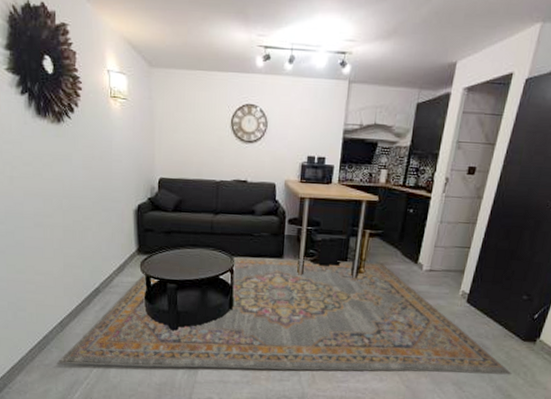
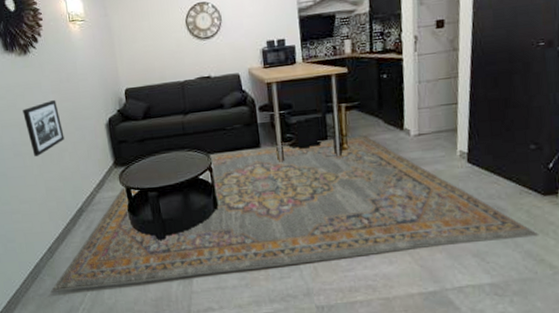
picture frame: none [49,176,90,230] -> present [23,100,65,156]

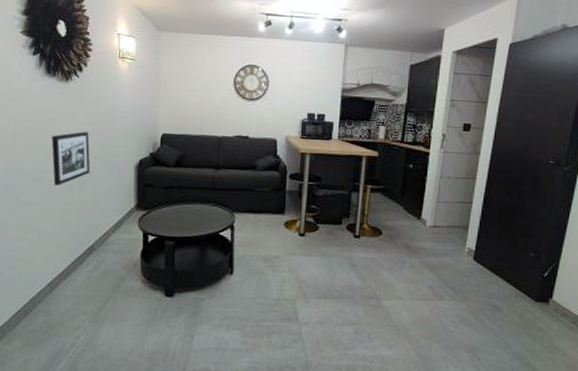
rug: present [50,135,539,293] -> none [41,212,528,340]

